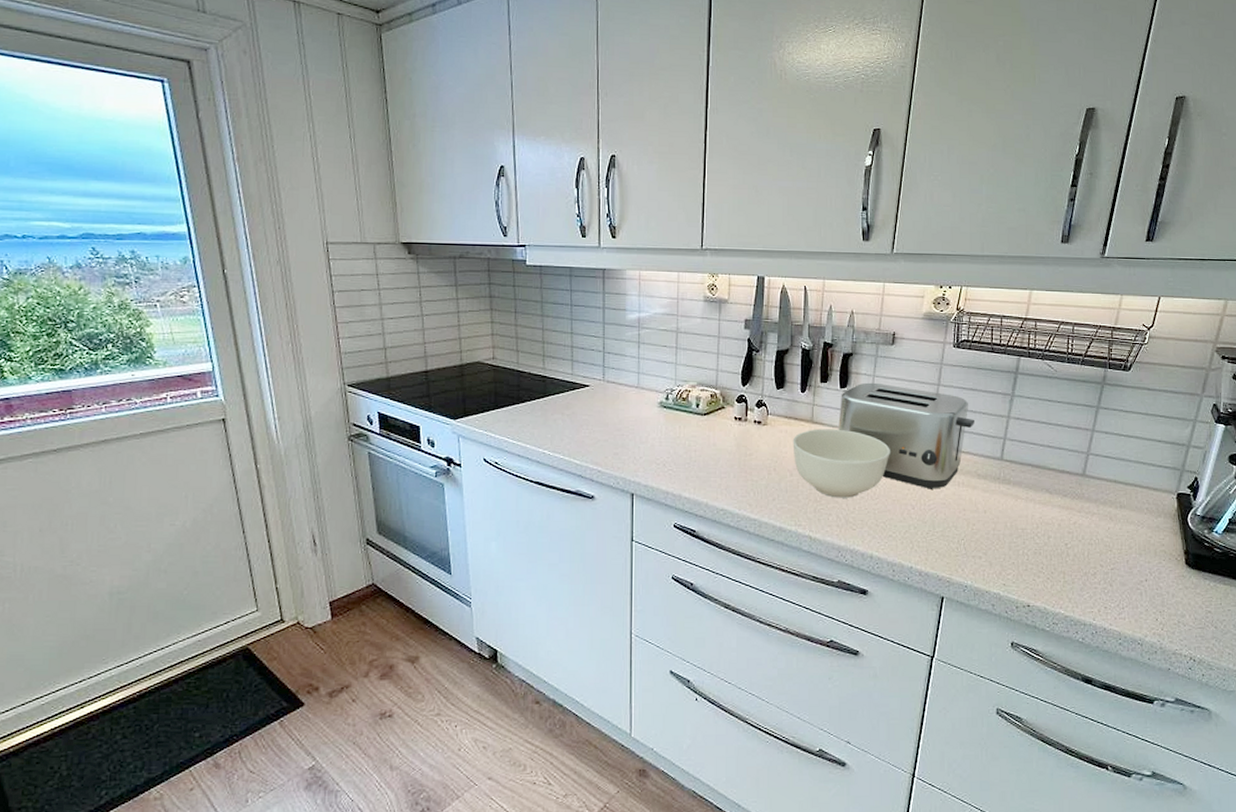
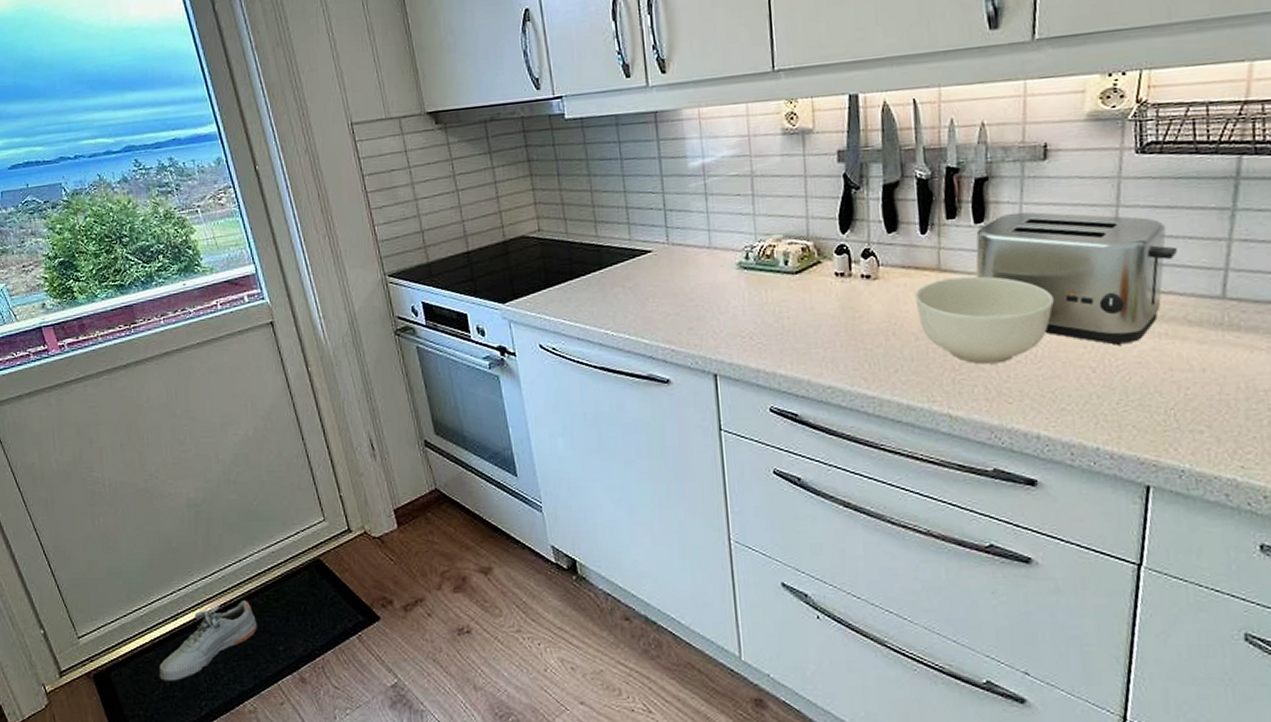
athletic shoe: none [56,688,174,771] -> present [159,600,258,681]

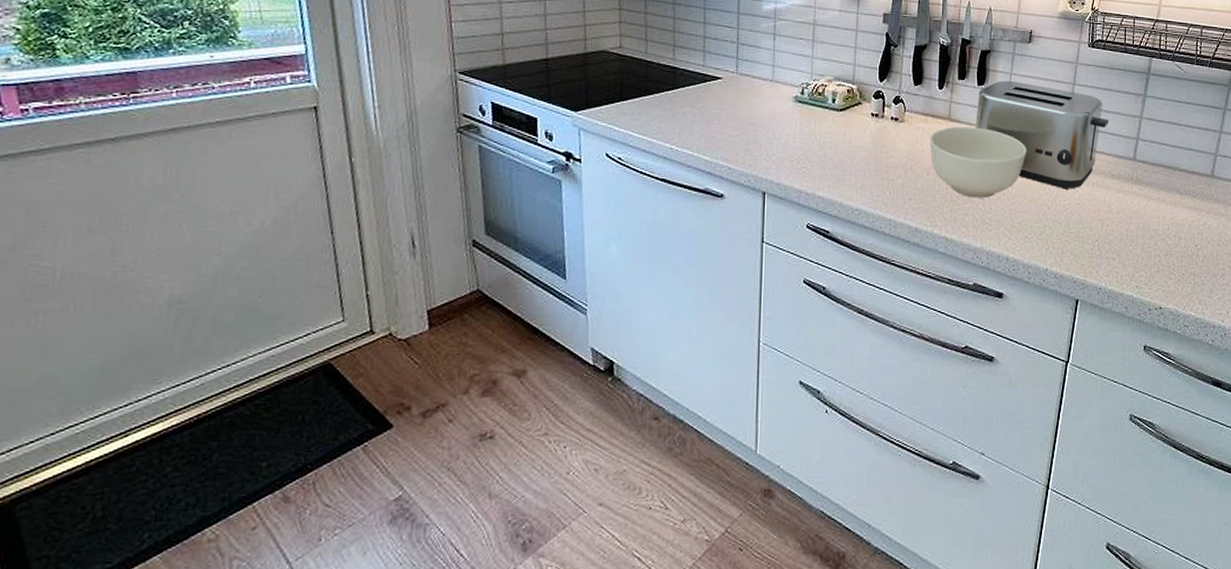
athletic shoe: present [159,600,258,681] -> none [88,411,238,511]

